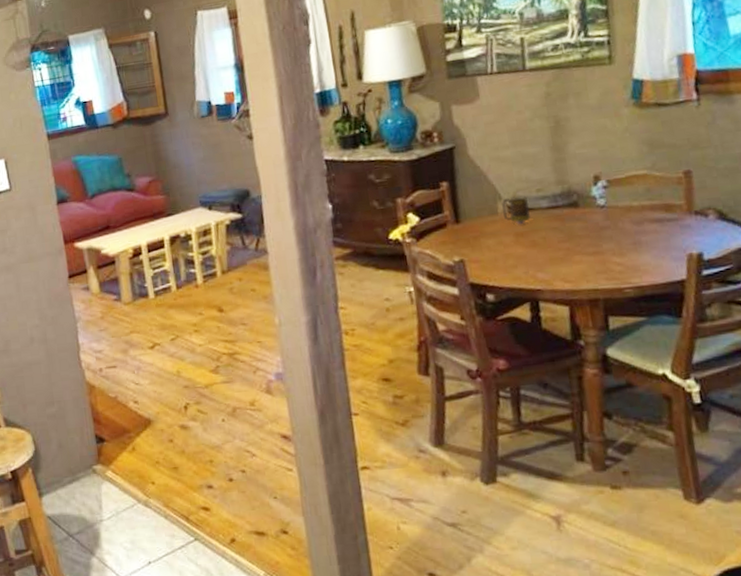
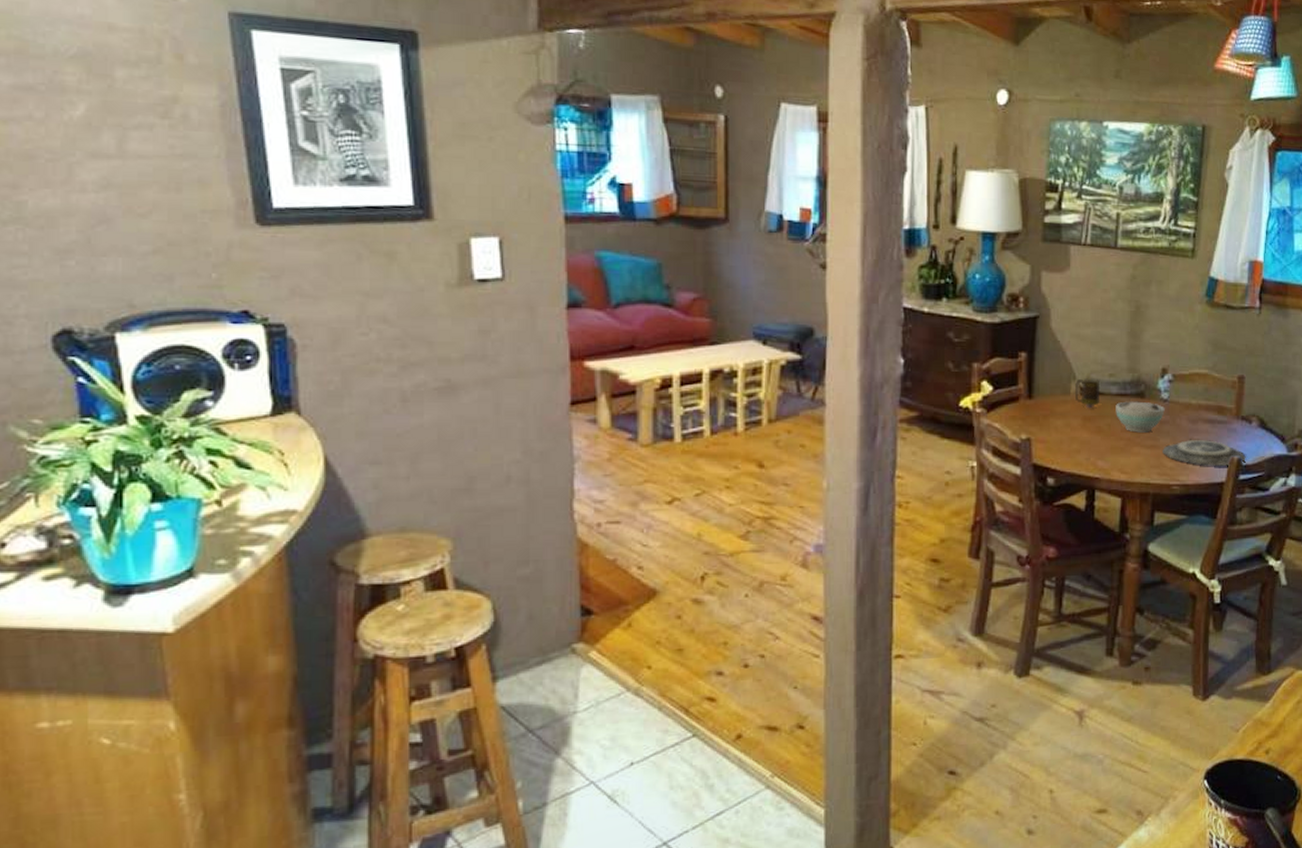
bowl: none [548,211,604,242] -> present [1116,401,1165,433]
plate: none [607,239,707,266] -> present [1162,439,1246,466]

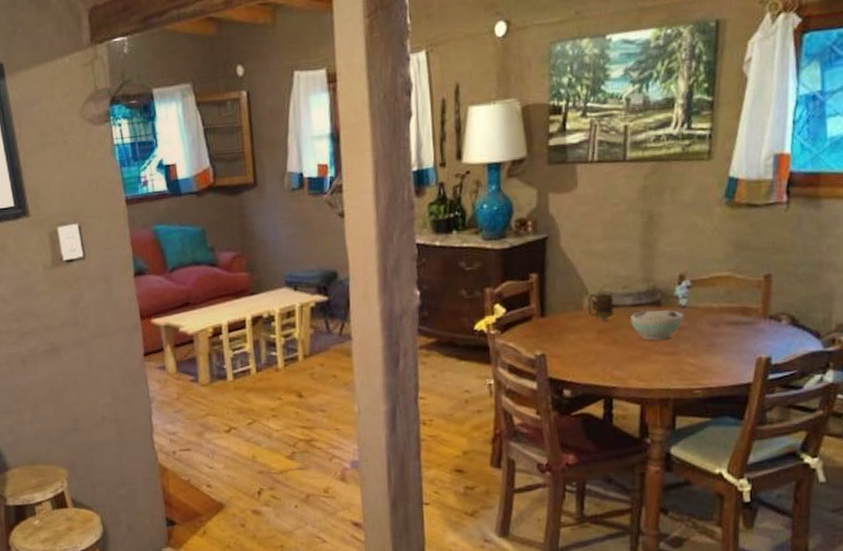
plate: present [1162,439,1246,466] -> none [682,342,775,368]

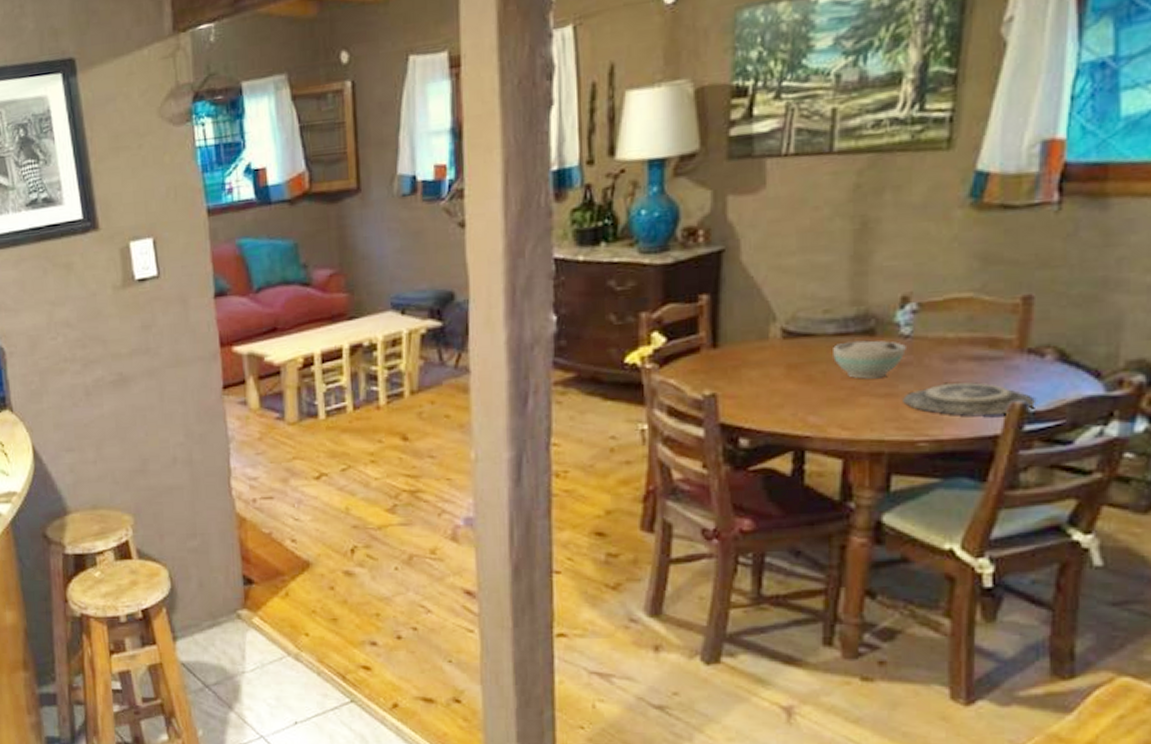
mug: present [588,292,614,322] -> none [776,317,811,355]
plate: none [682,342,775,368] -> present [903,382,1035,416]

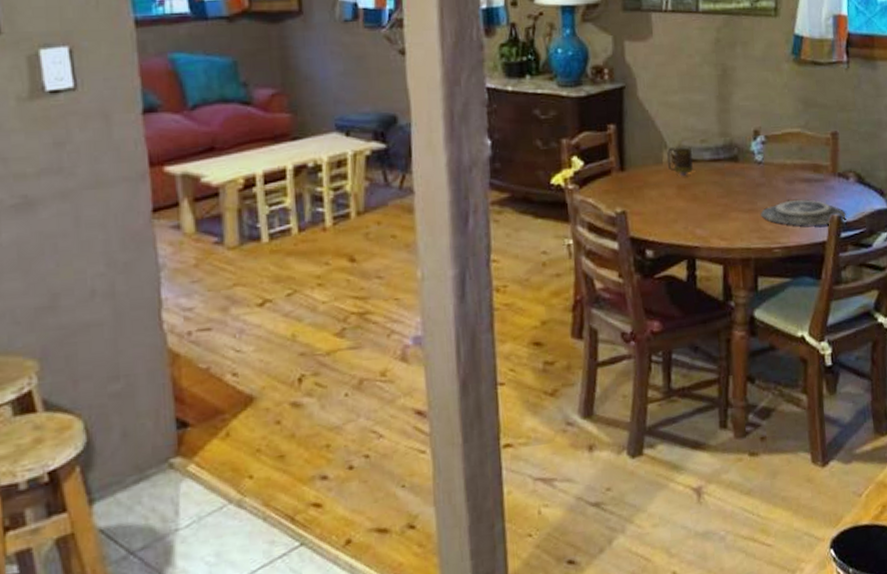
mug: none [776,317,811,355] -> present [667,145,693,177]
bowl: present [833,340,906,379] -> none [710,165,760,198]

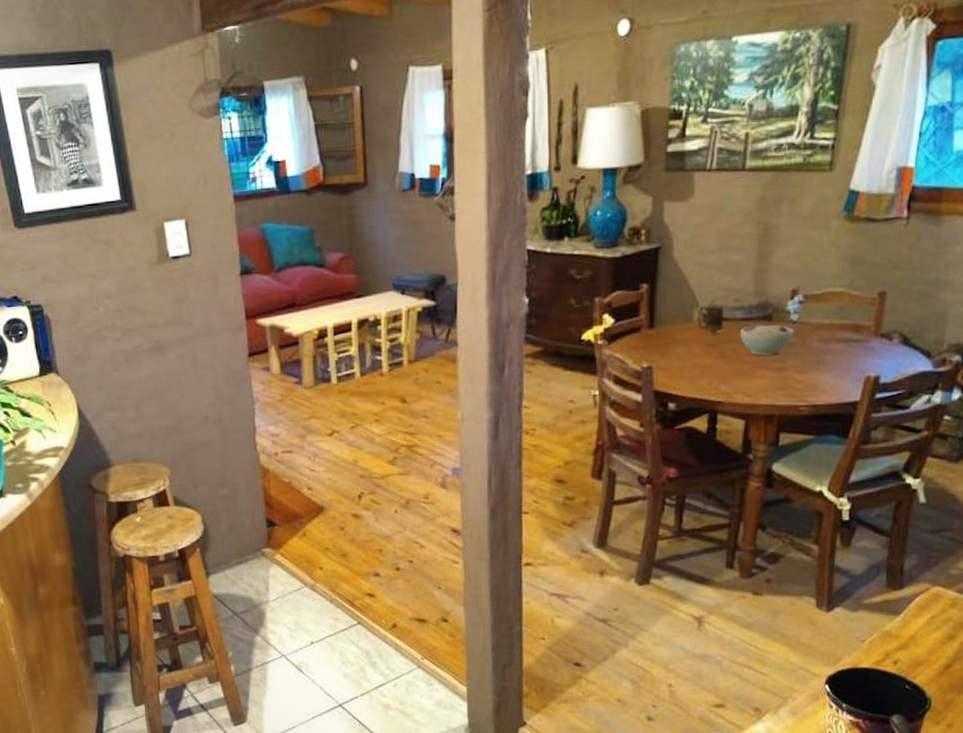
bowl: none [710,165,760,198] -> present [740,324,794,356]
plate: present [761,199,846,226] -> none [790,359,884,386]

